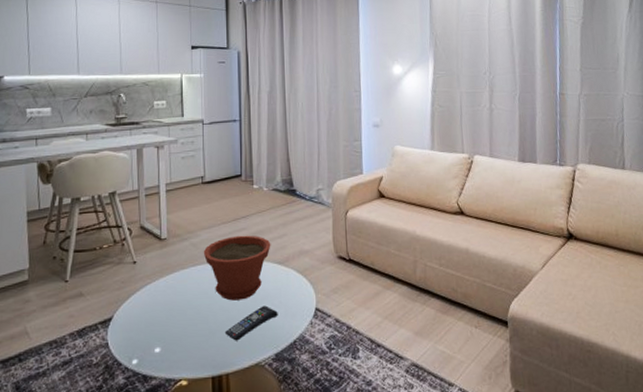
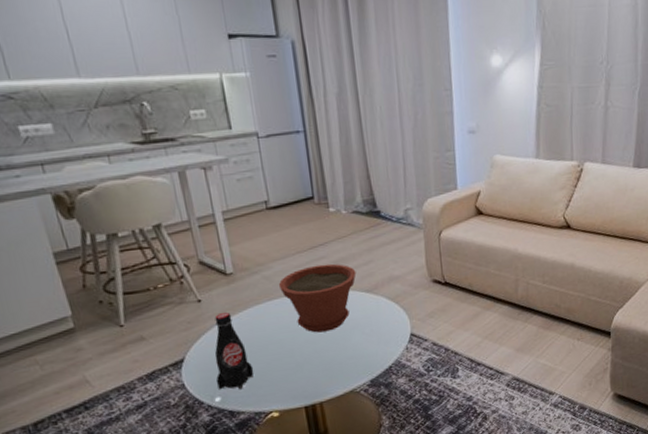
bottle: none [137,274,171,354] -> present [214,311,255,390]
remote control: present [224,305,278,341] -> none [313,335,370,372]

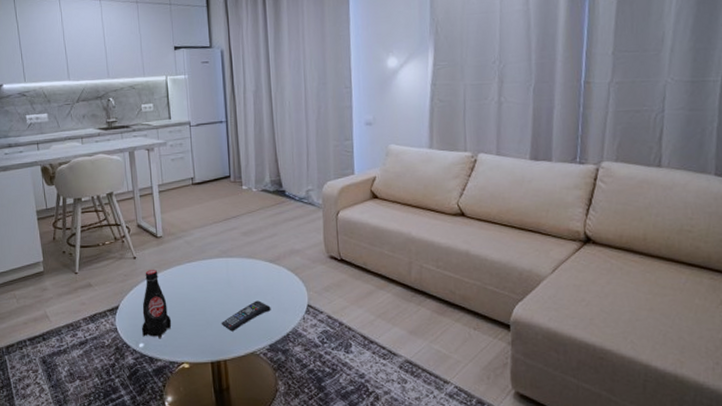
plant pot: present [278,263,357,333] -> none [197,234,262,295]
remote control: none [313,335,370,372] -> present [221,300,271,332]

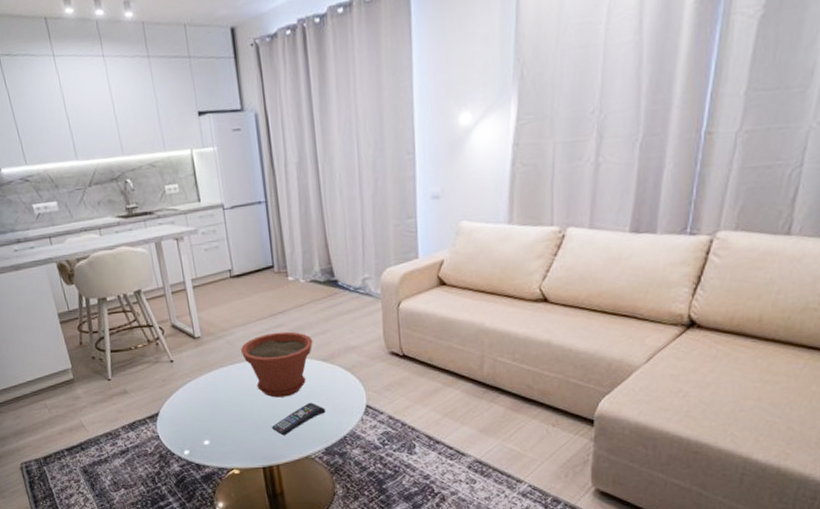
bottle: present [142,269,172,339] -> none [184,372,218,446]
plant pot: none [197,234,262,295] -> present [240,331,313,398]

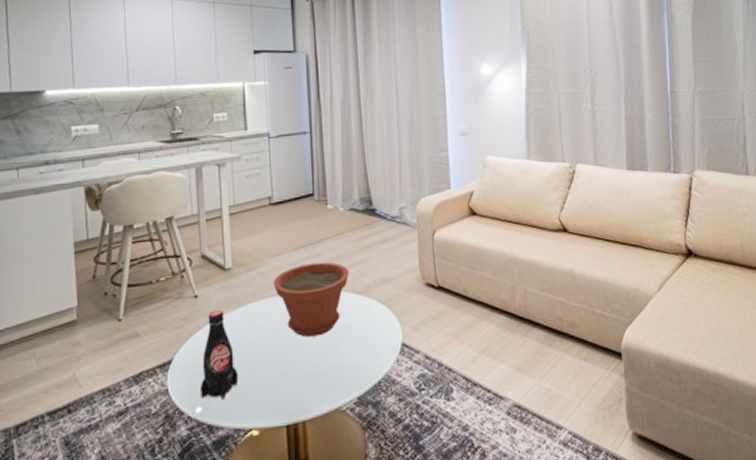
bottle: none [184,372,218,446] -> present [201,309,239,400]
remote control: present [271,402,326,436] -> none [299,342,360,384]

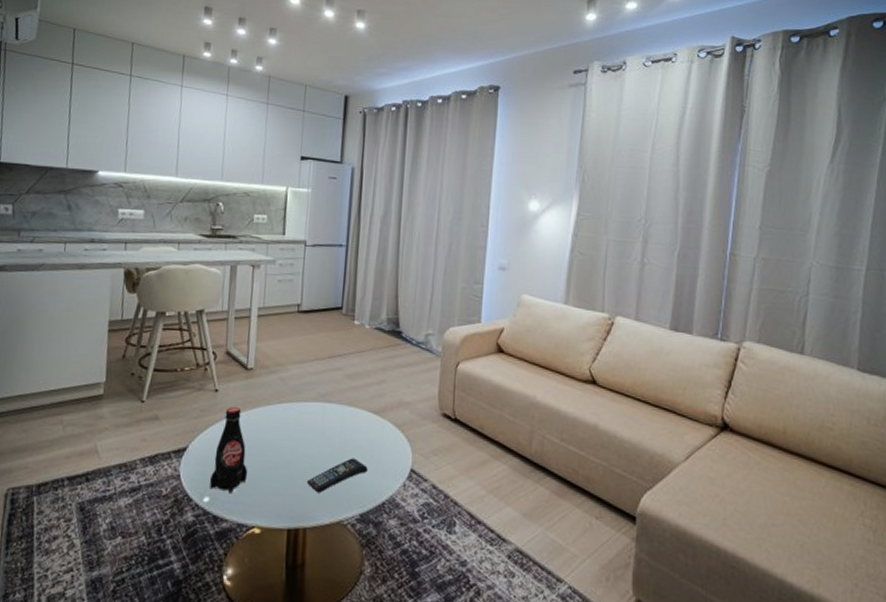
plant pot: present [273,261,350,338] -> none [291,375,368,449]
remote control: none [299,342,360,384] -> present [306,458,368,493]

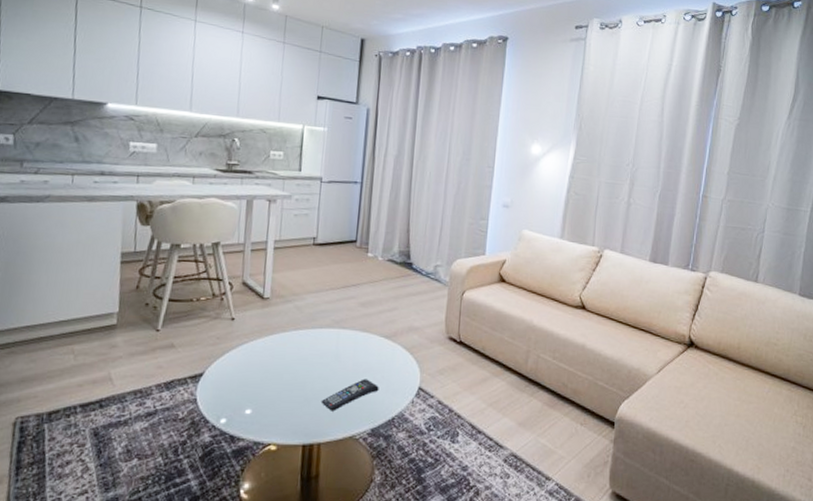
bottle: present [210,406,248,494] -> none [226,333,264,415]

